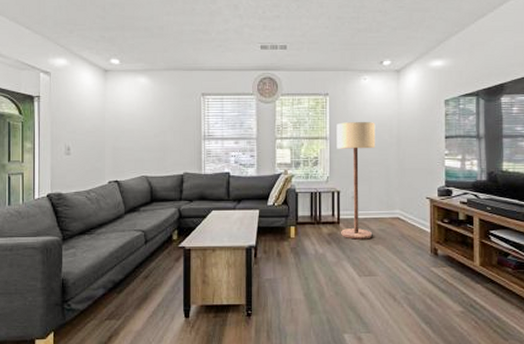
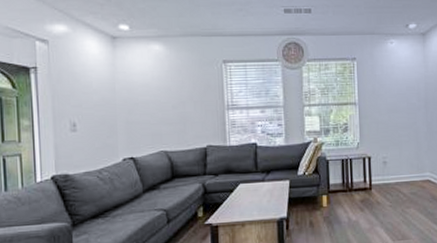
floor lamp: present [336,122,376,240] -> none [365,86,404,205]

